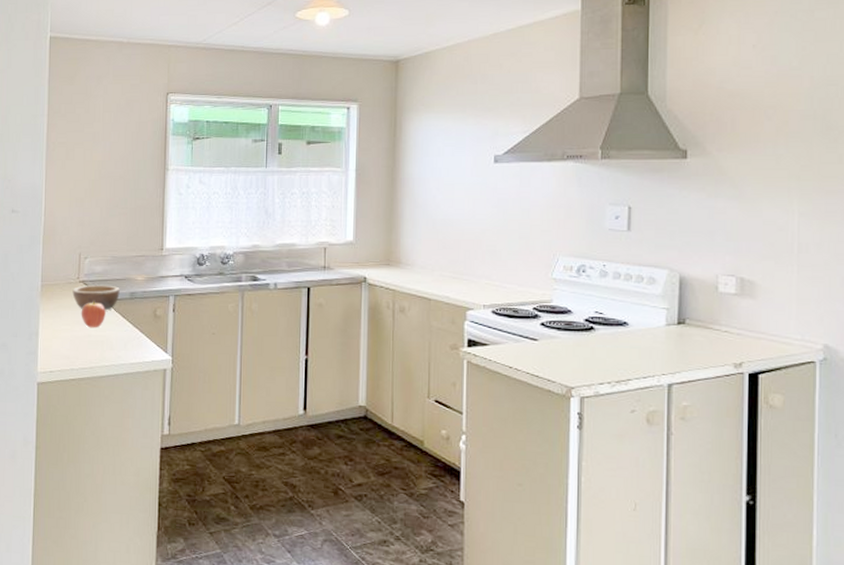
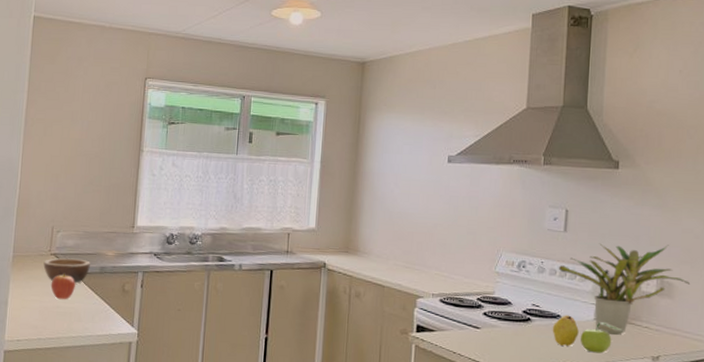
fruit: none [618,322,649,356] -> present [552,315,579,346]
potted plant: none [622,239,776,341] -> present [558,243,691,335]
fruit: none [650,328,699,362] -> present [580,322,623,353]

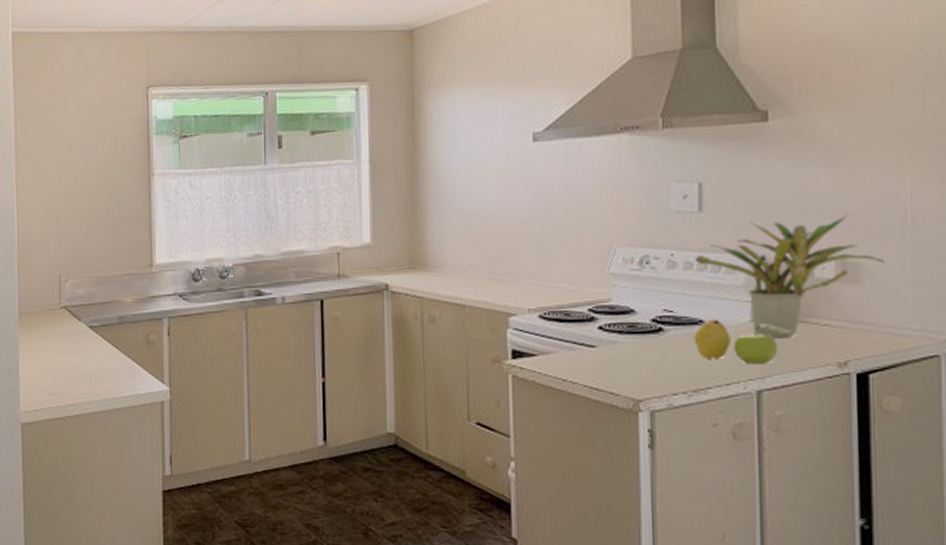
bowl: present [43,258,90,283] -> none [54,309,107,338]
fruit: present [50,274,75,300] -> none [64,329,92,360]

